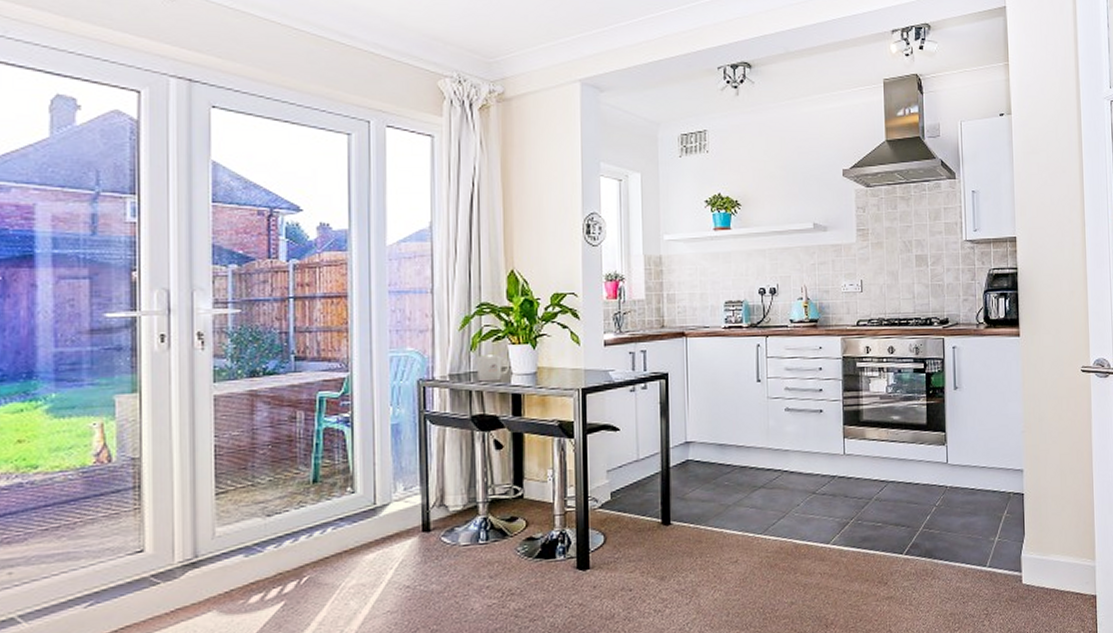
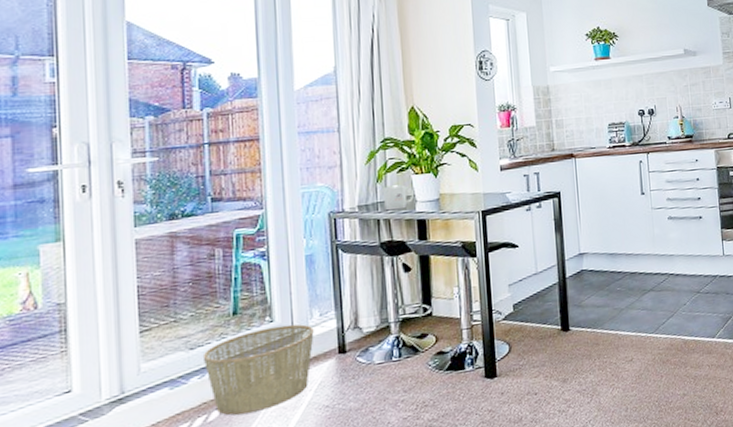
basket: none [279,497,397,589] -> present [202,324,314,416]

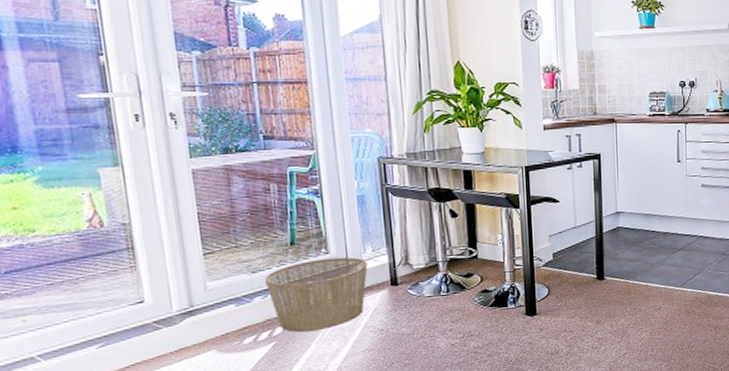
mug: present [383,184,415,211] -> none [431,136,461,160]

